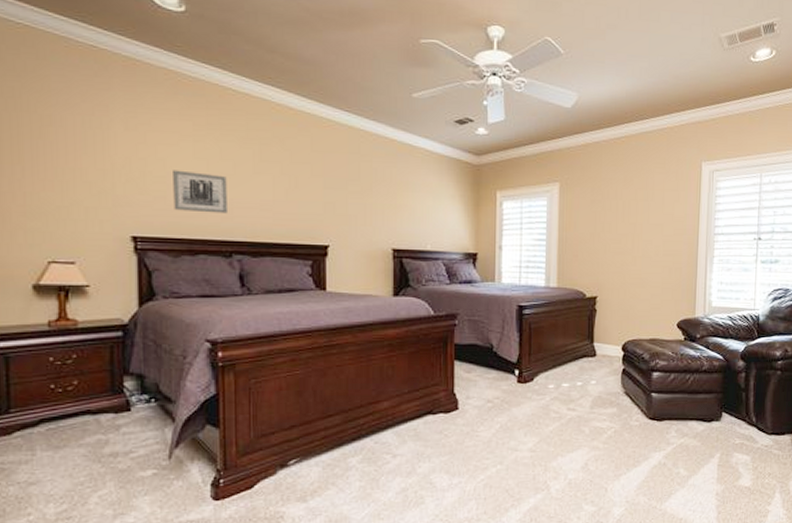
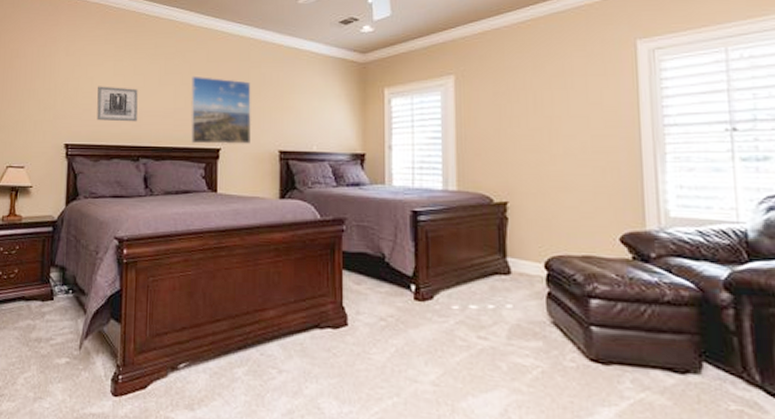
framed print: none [292,165,363,243] -> present [190,76,252,145]

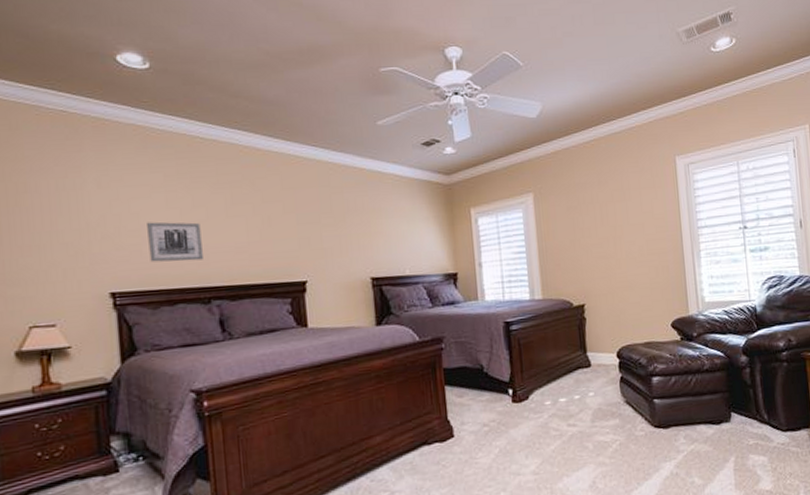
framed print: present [190,76,252,145] -> none [265,205,340,279]

